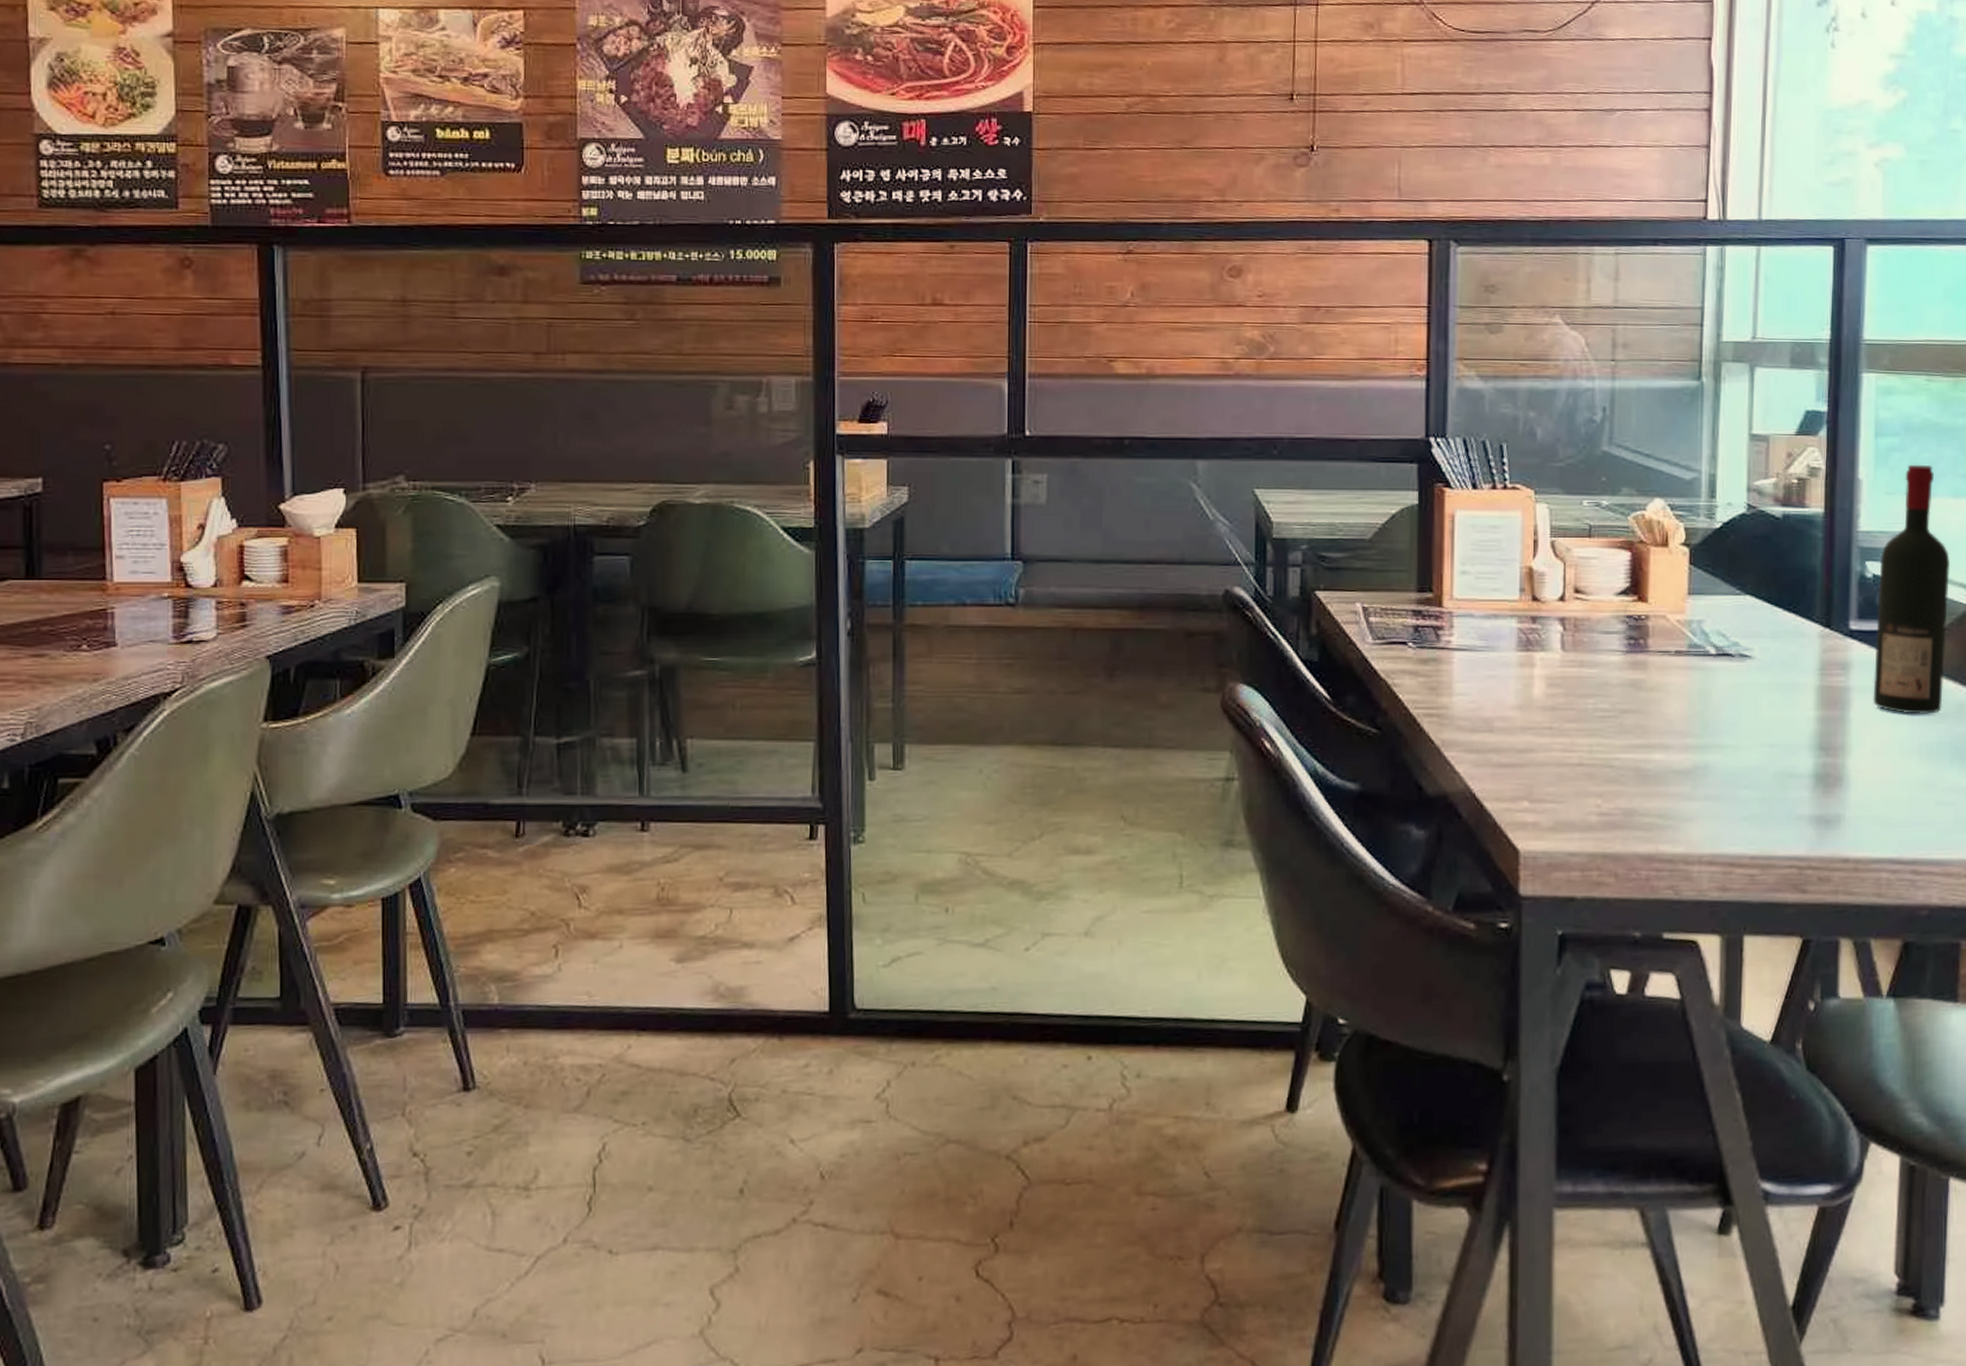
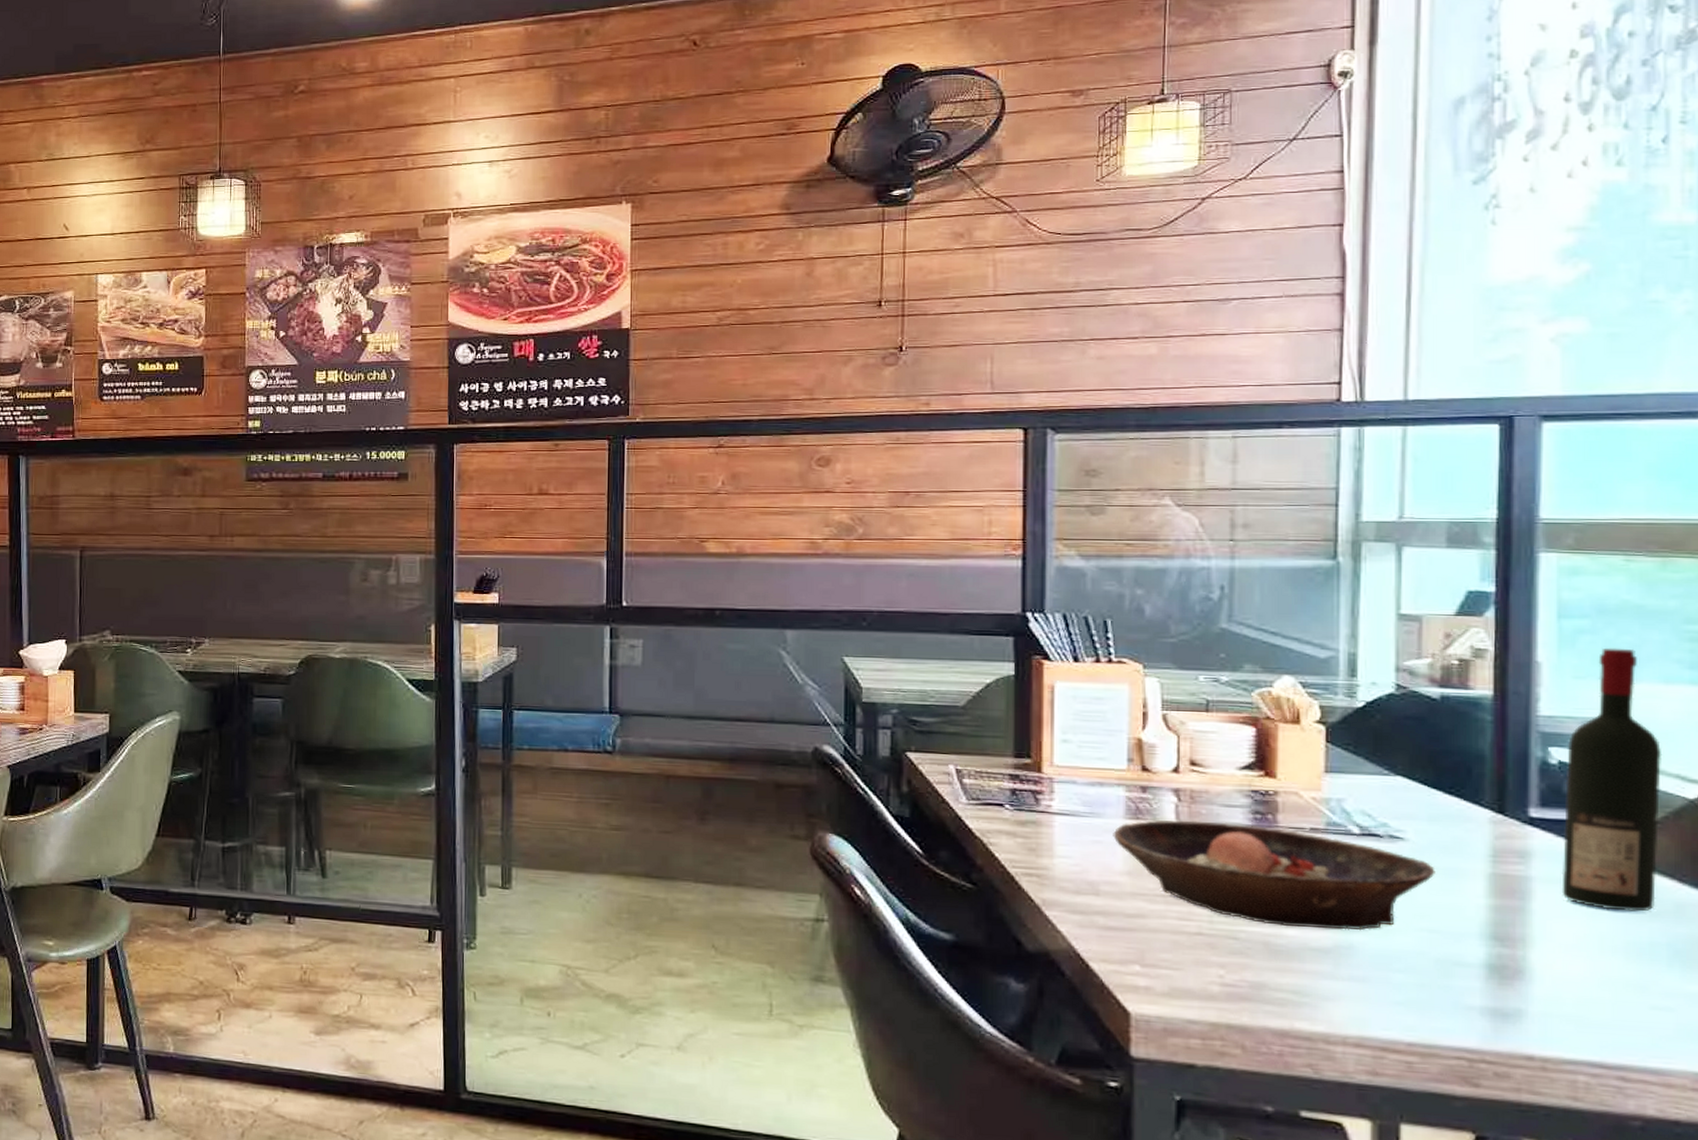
bowl: none [1506,649,1776,751] -> present [1113,820,1435,931]

